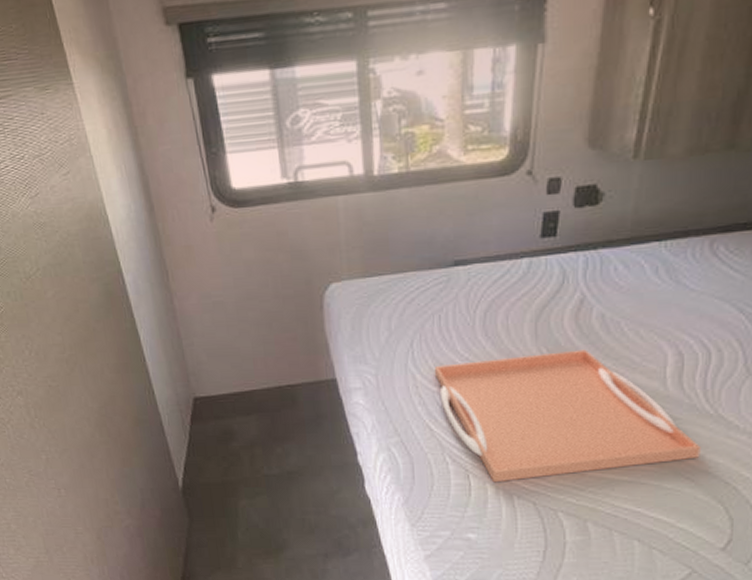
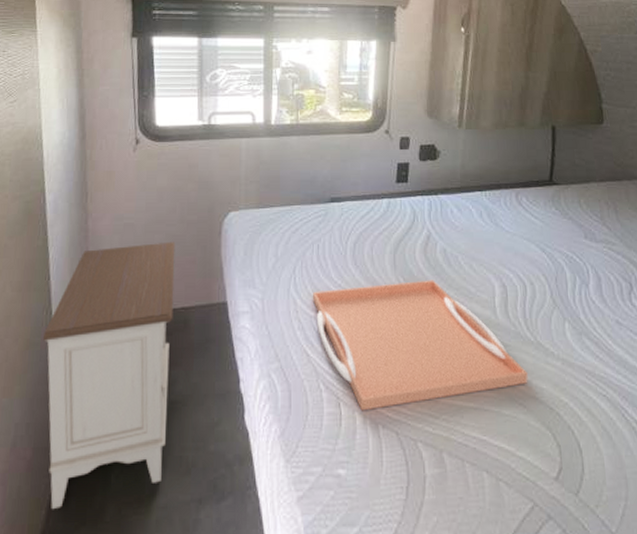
nightstand: none [149,318,286,557] -> present [42,241,176,510]

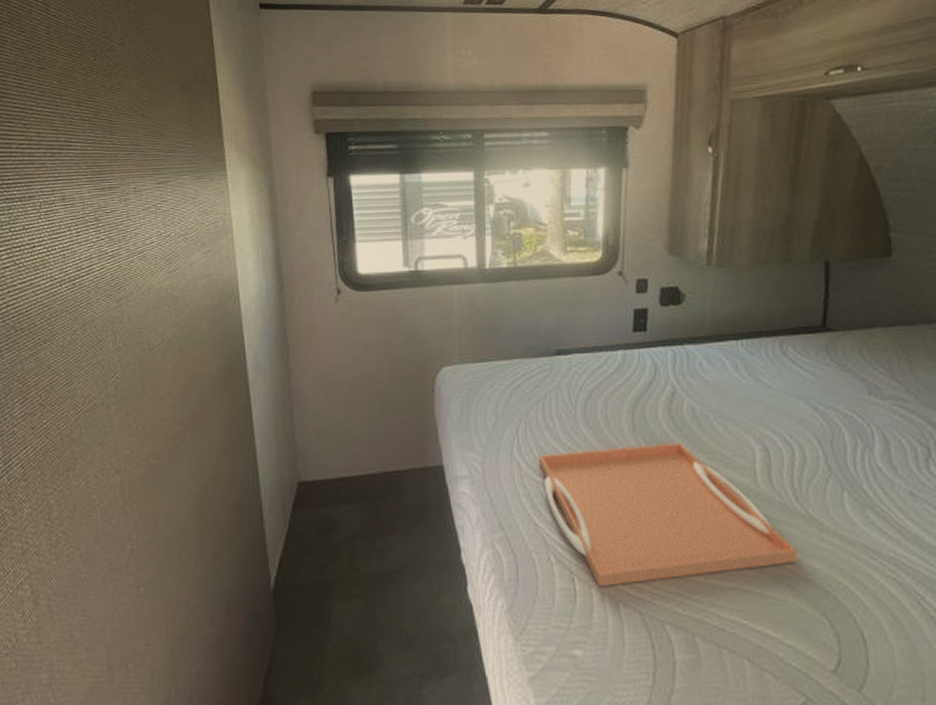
nightstand: present [42,241,176,510] -> none [250,400,386,678]

